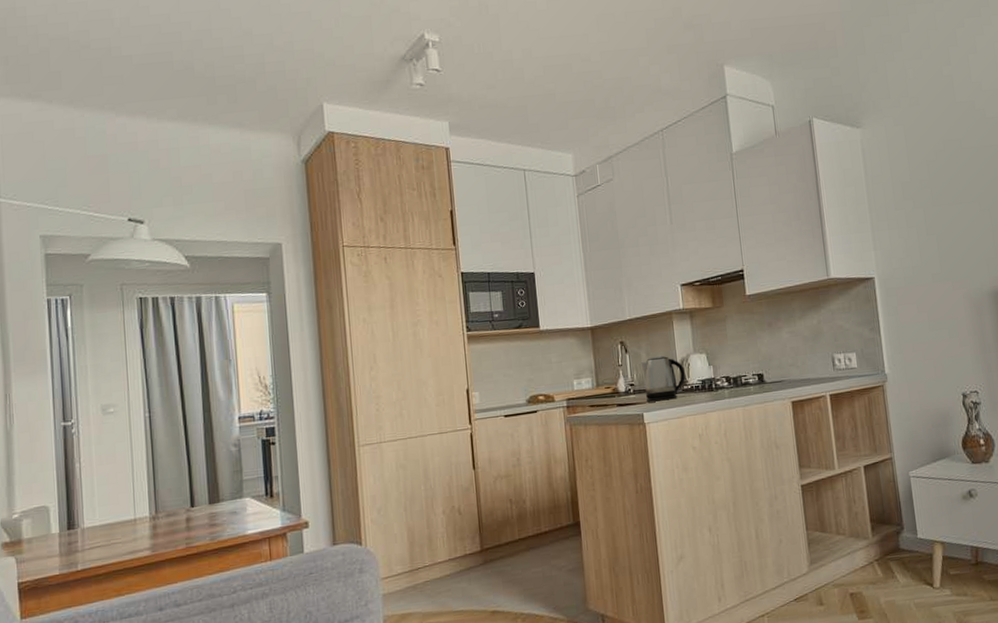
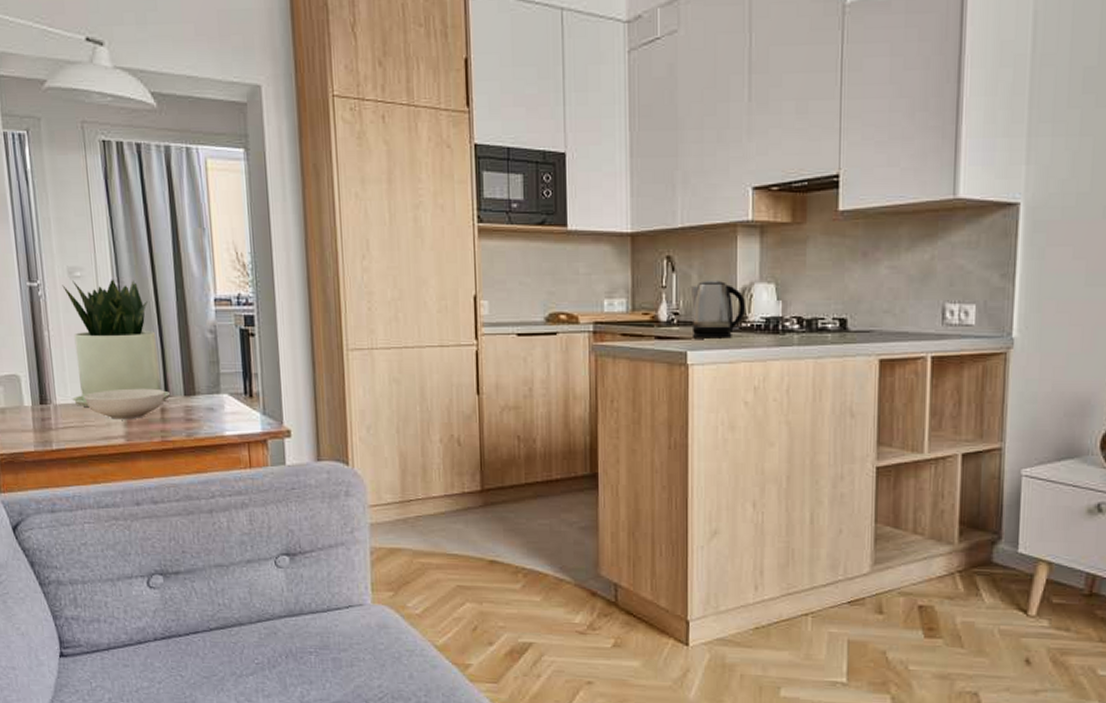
planter: none [95,410,196,527] -> present [62,279,171,406]
bowl: none [111,501,191,535] -> present [83,388,165,420]

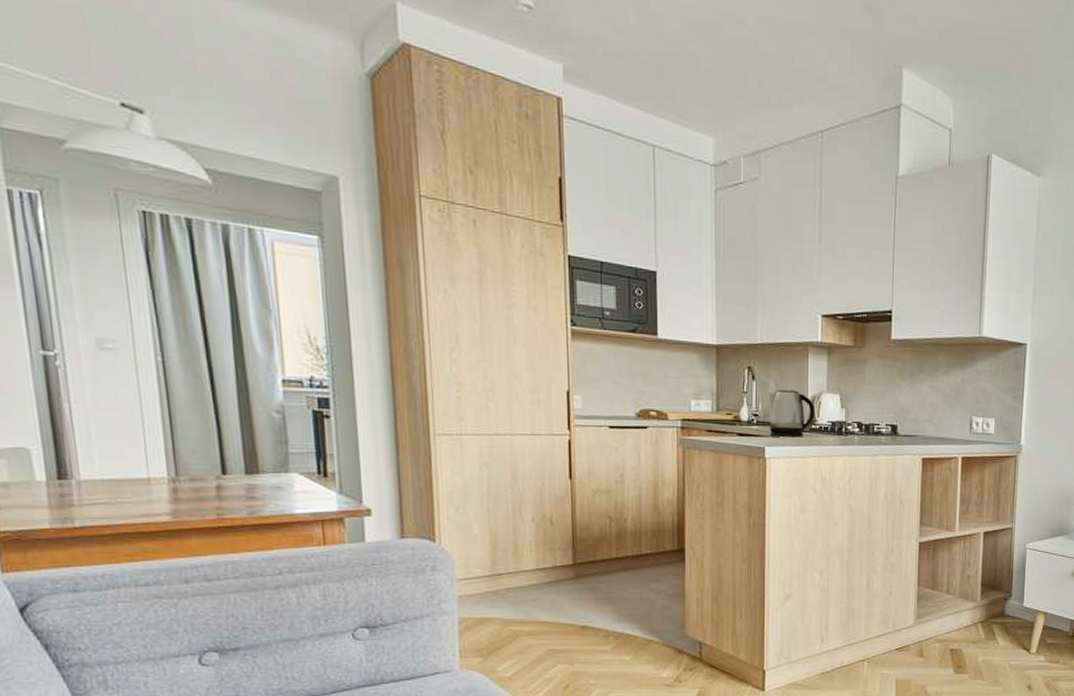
planter: present [62,279,171,406] -> none [88,352,229,483]
bowl: present [83,388,165,420] -> none [116,465,222,497]

